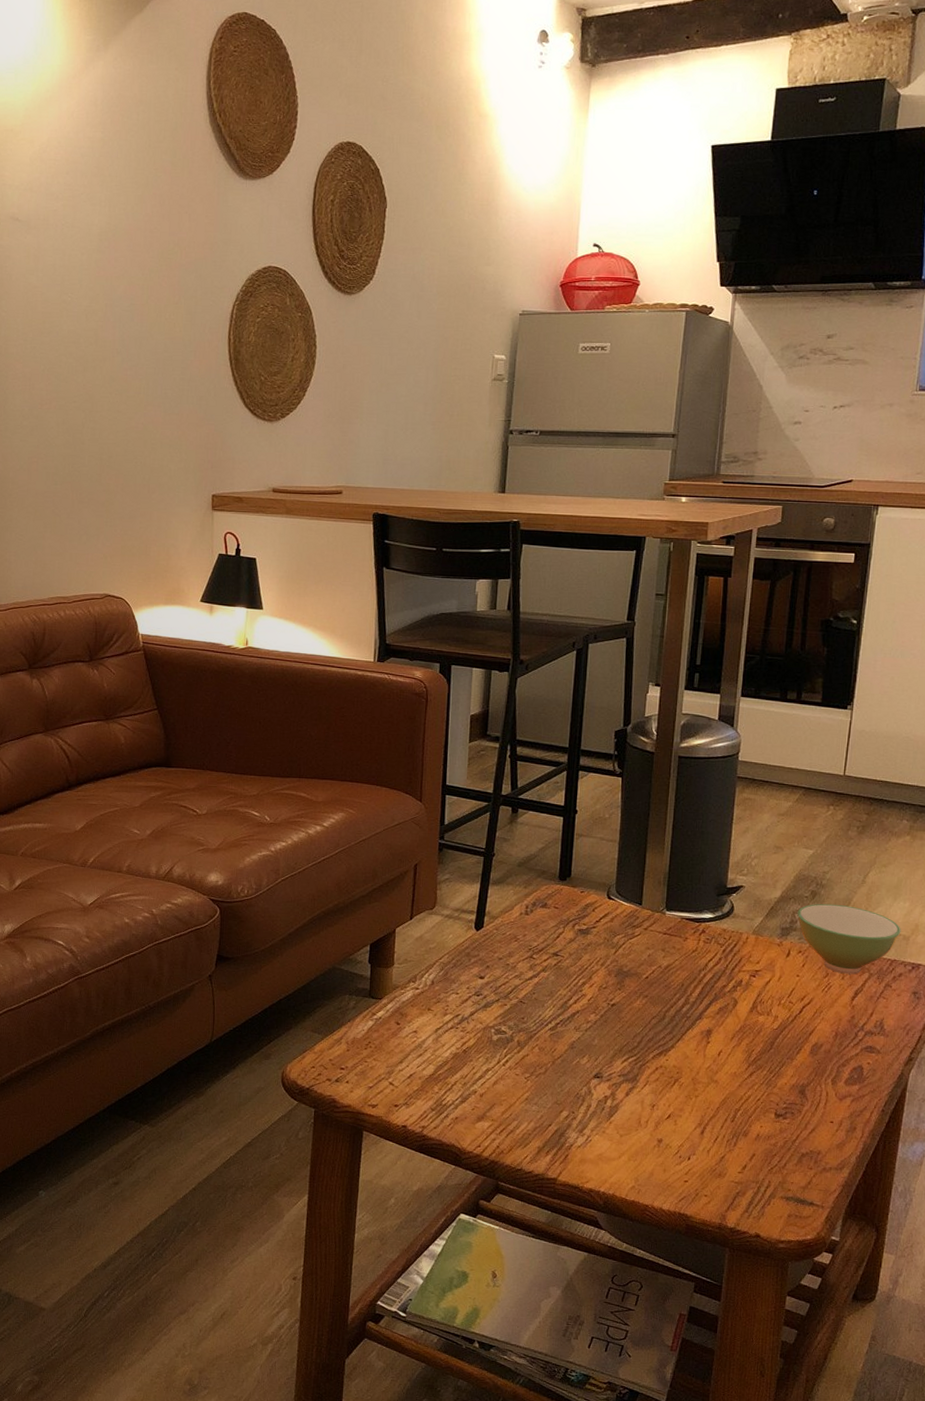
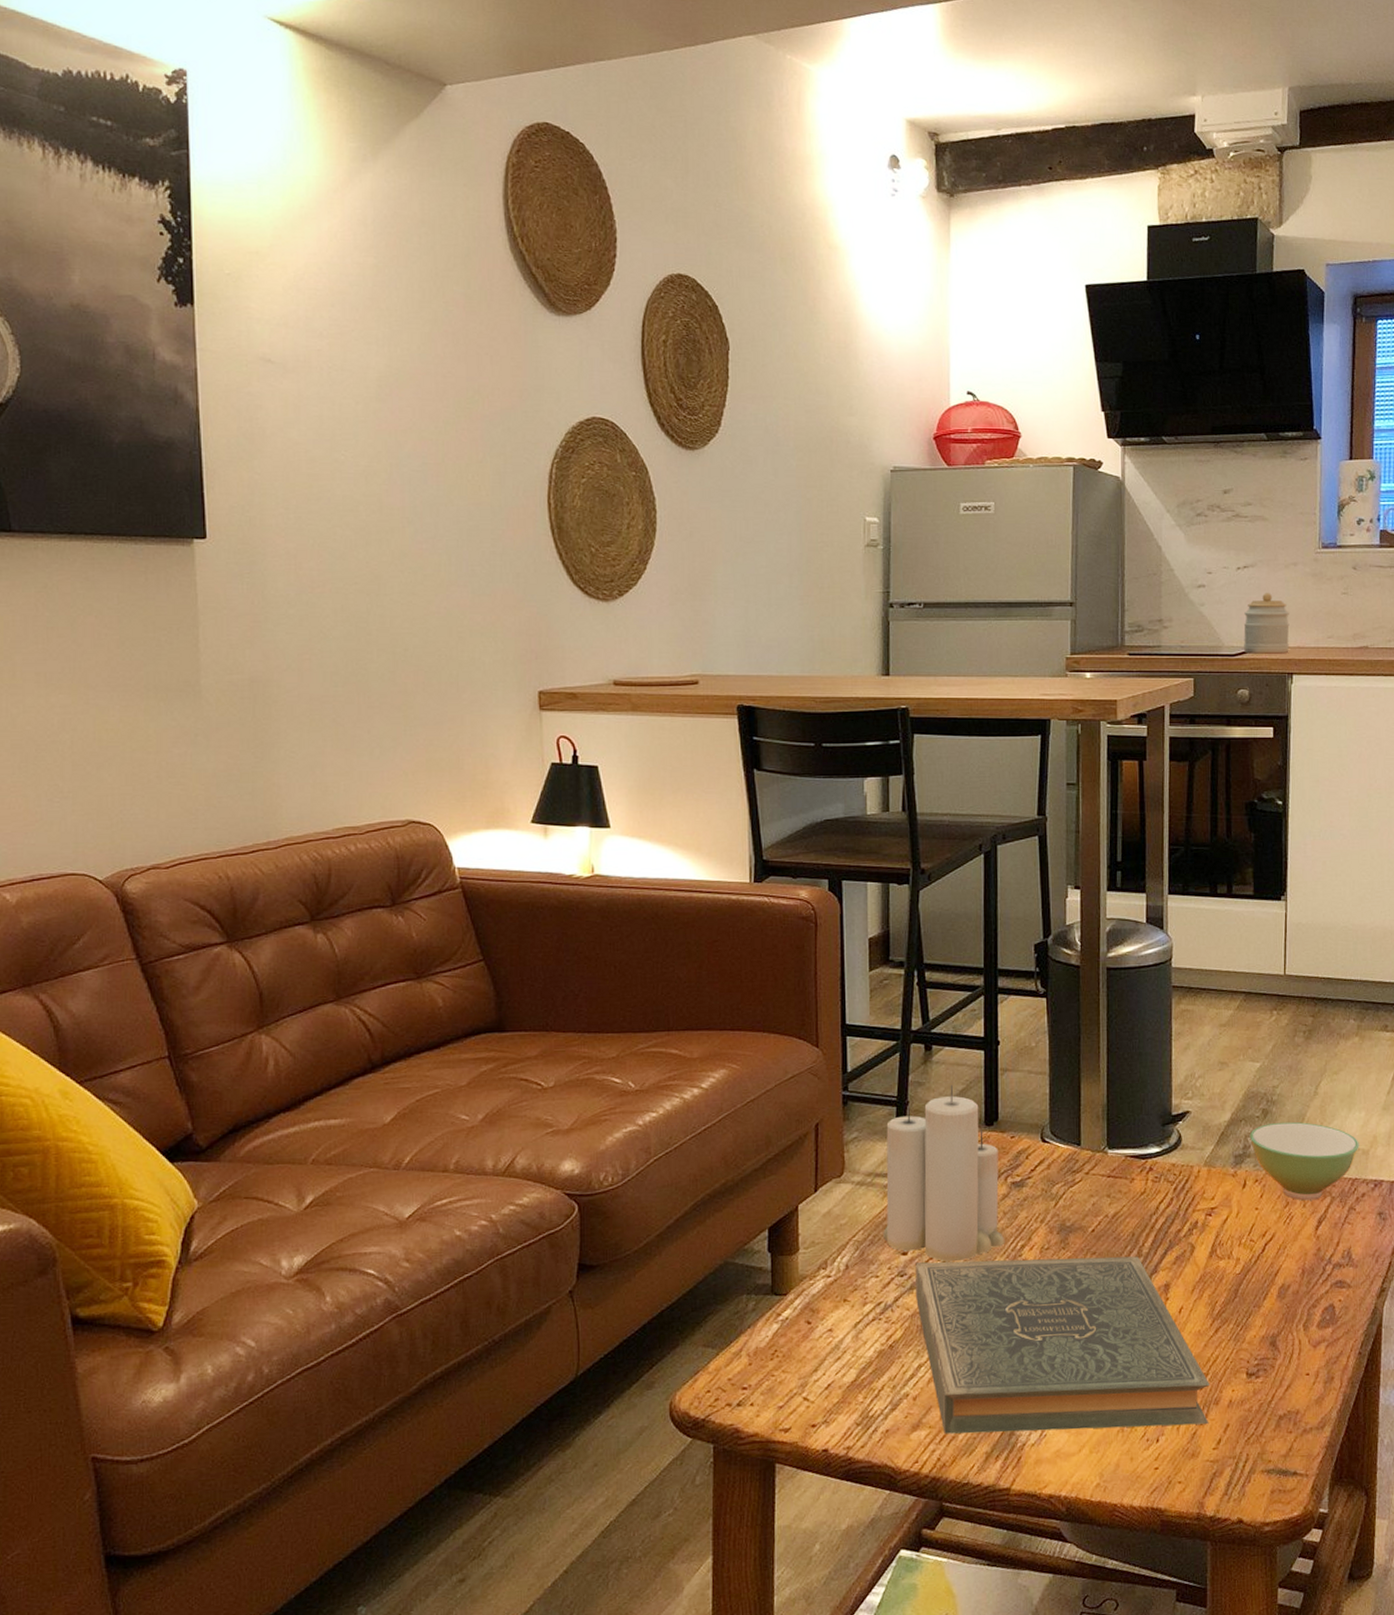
candle: none [465,843,569,990] -> present [883,1085,1005,1262]
book: none [488,986,740,1151] -> present [915,1256,1210,1434]
jar: none [832,431,881,488] -> present [1243,593,1290,655]

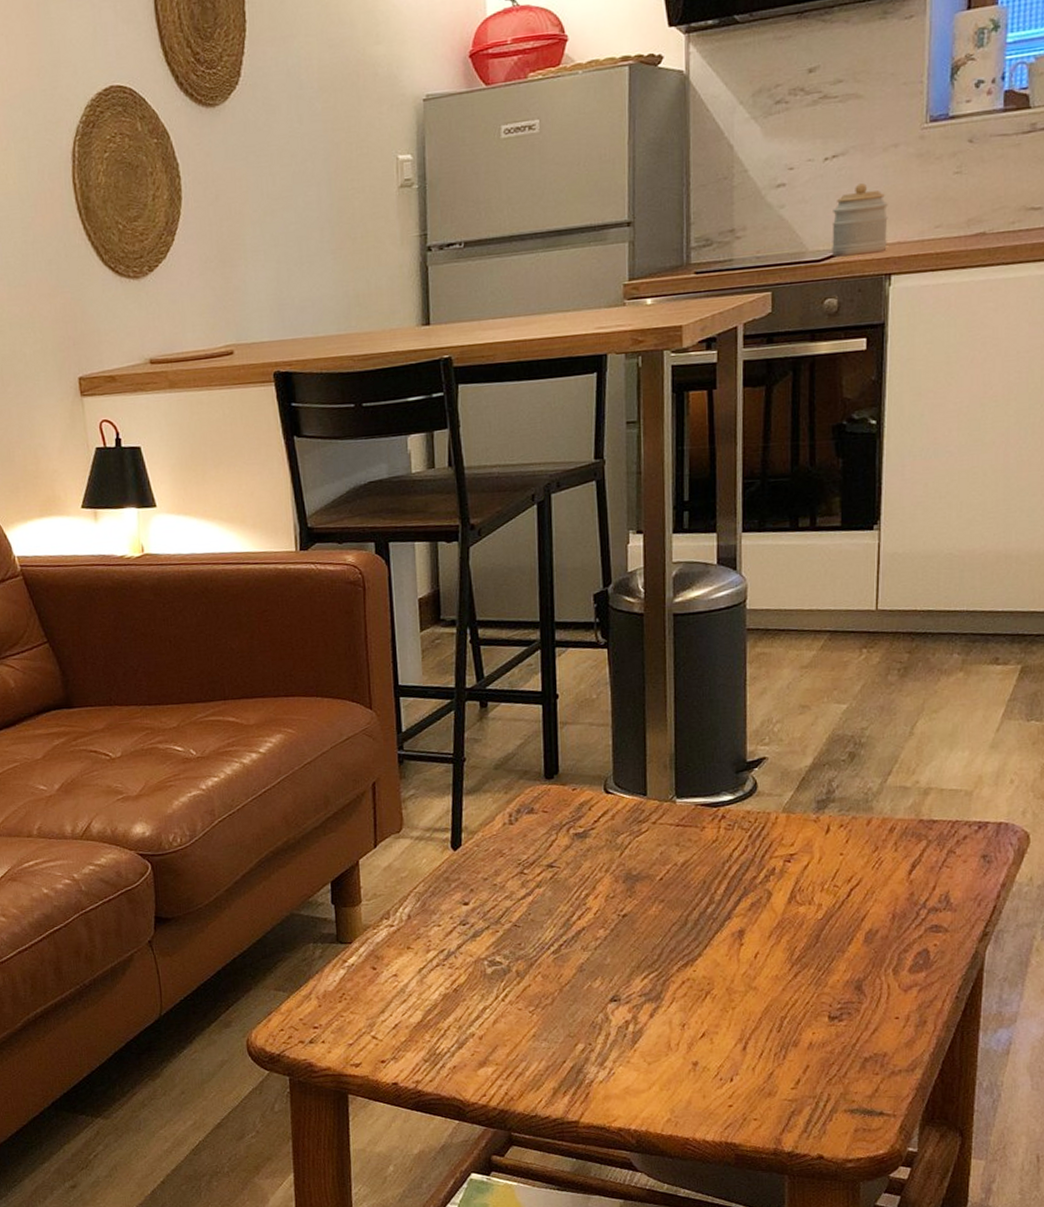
candle: present [883,1085,1005,1262] -> none [443,740,569,911]
book: present [915,1256,1210,1434] -> none [477,903,788,1071]
bowl: present [1249,1121,1359,1201] -> none [834,764,962,845]

